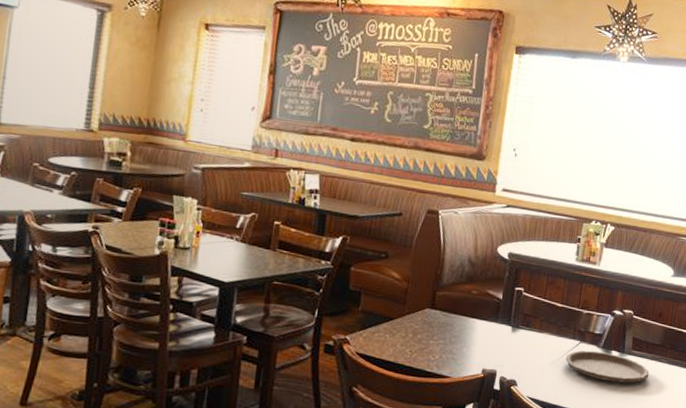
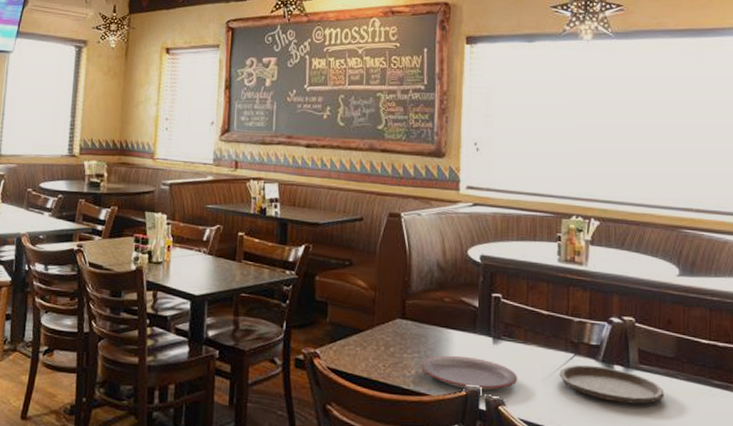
plate: none [445,342,530,373] -> present [421,355,517,391]

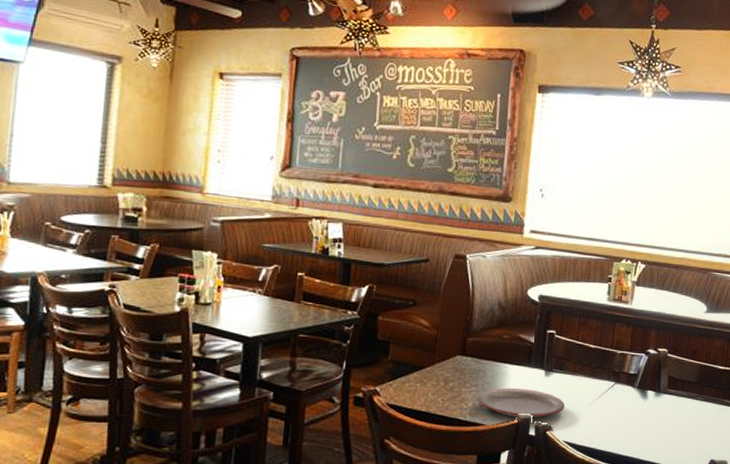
plate: present [559,364,664,404] -> none [601,391,686,423]

